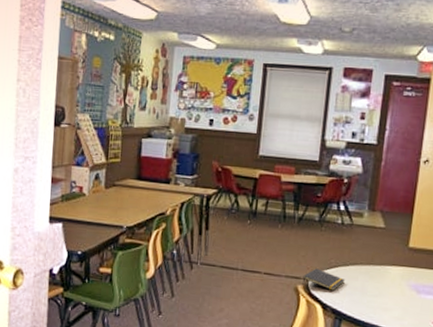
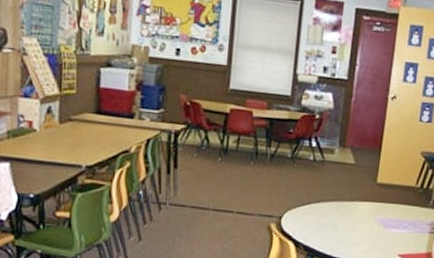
notepad: present [302,268,345,291] -> none [275,206,317,228]

